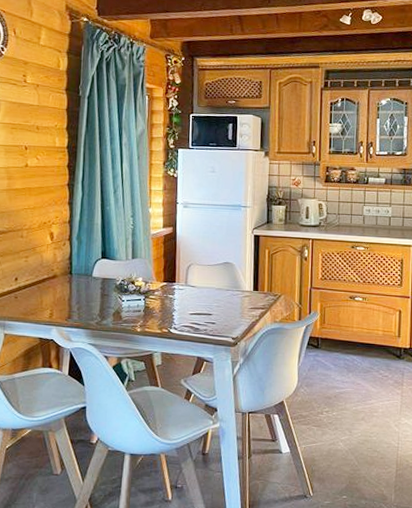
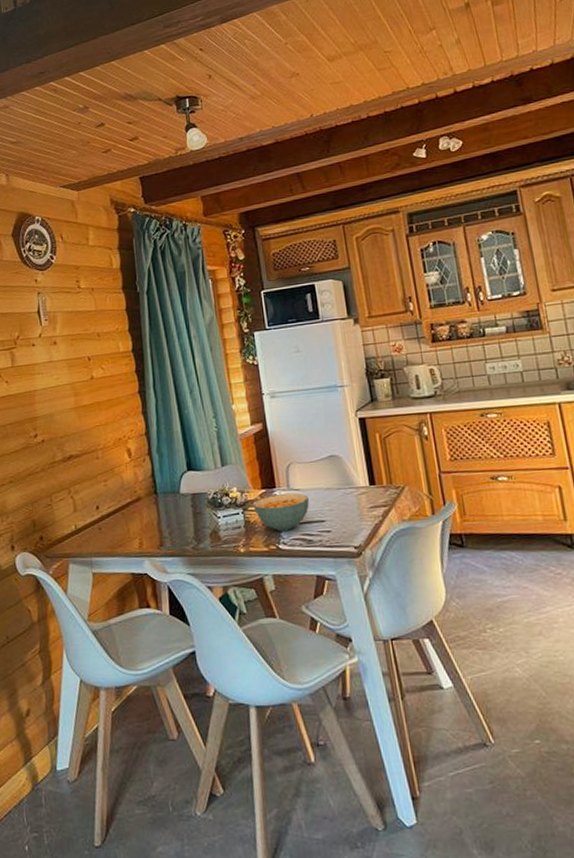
cereal bowl: none [154,288,201,319] -> present [253,493,309,531]

